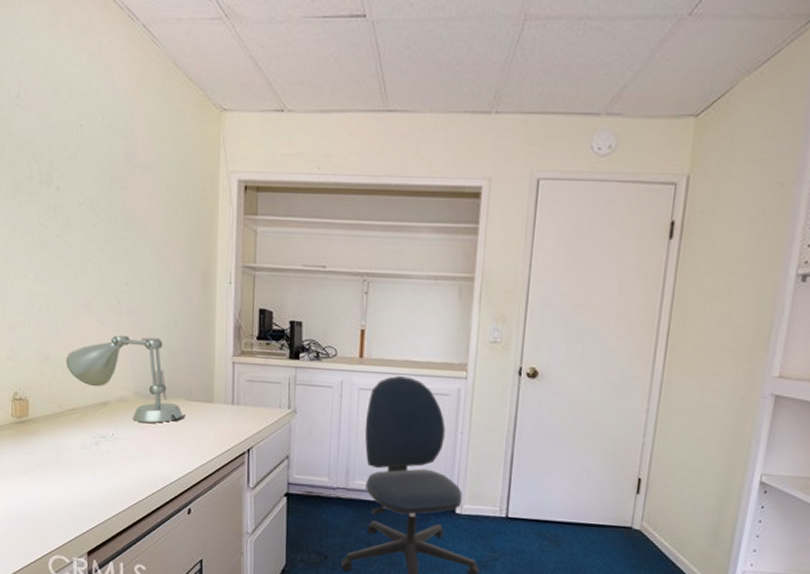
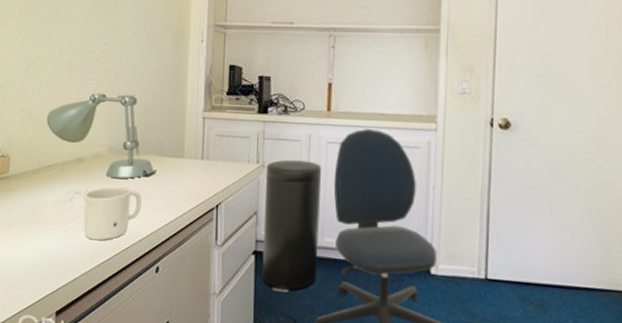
mug: none [110,431,171,484] -> present [83,186,142,241]
pedal bin: none [294,405,353,533] -> present [262,159,321,294]

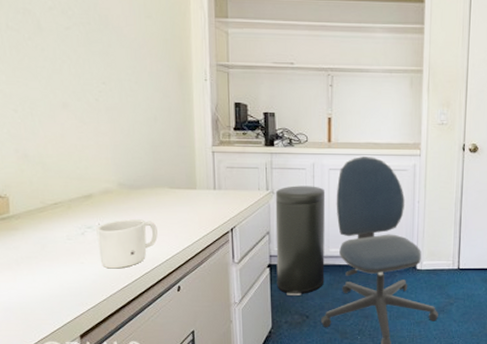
desk lamp: present [47,93,157,179] -> none [46,131,170,212]

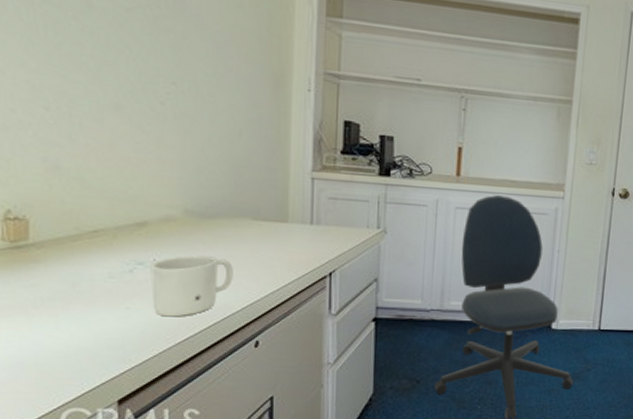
pedal bin: present [275,185,325,296] -> none [383,225,449,357]

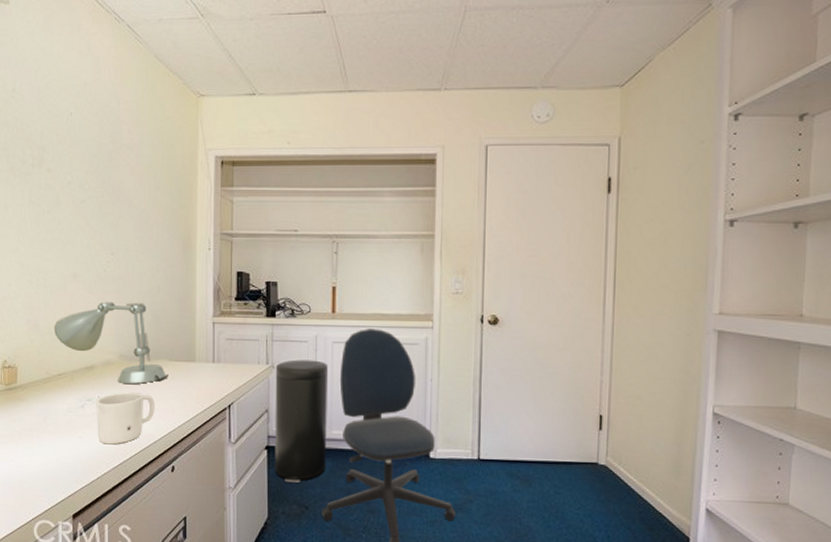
desk lamp: none [86,143,252,247] -> present [54,302,168,385]
pedal bin: none [383,225,449,357] -> present [274,359,327,484]

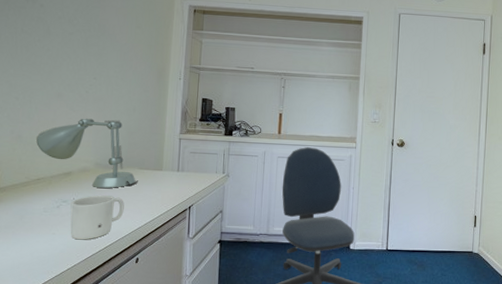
pedal bin: present [274,359,327,484] -> none [225,170,273,271]

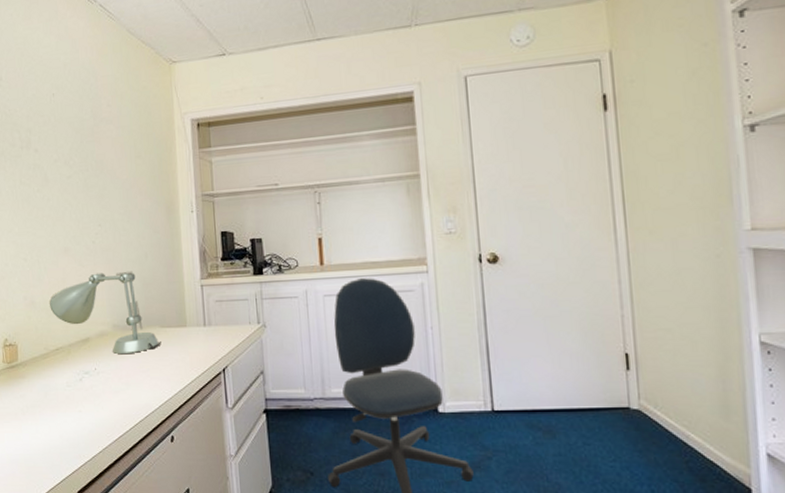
mug: present [70,195,124,240] -> none [93,362,150,417]

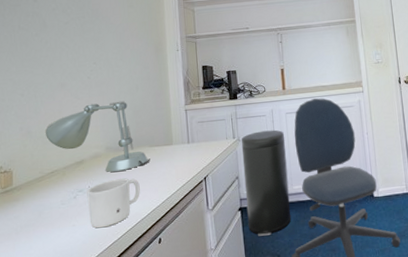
mug: none [93,362,150,417] -> present [87,178,140,229]
pedal bin: none [267,316,329,448] -> present [241,130,291,237]

